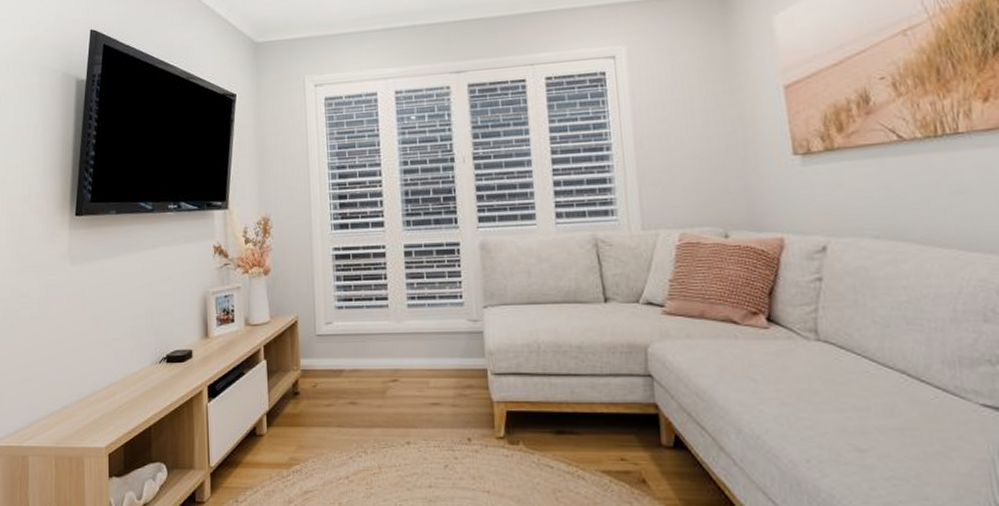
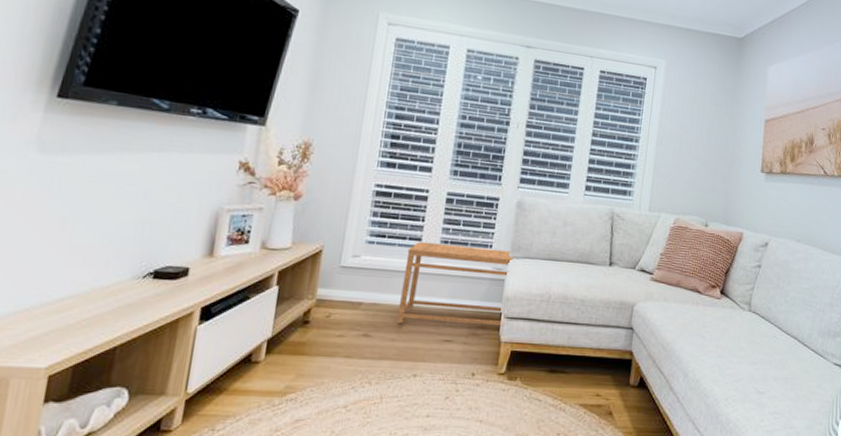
side table: none [376,299,492,388] -> present [396,241,514,327]

